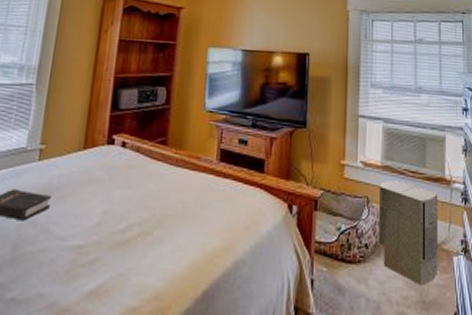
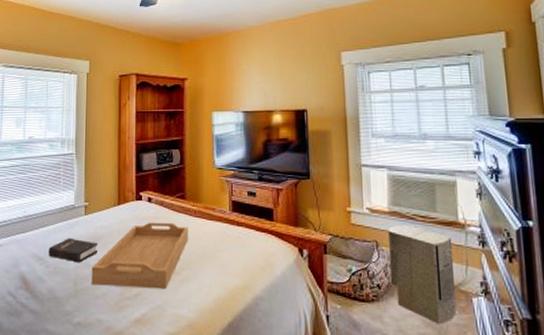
serving tray: none [35,171,167,252] -> present [91,222,188,288]

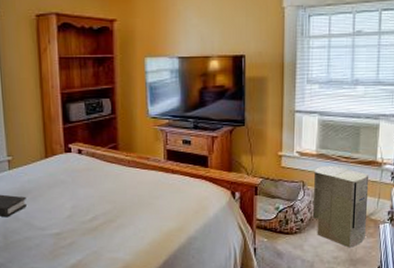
serving tray: present [91,222,188,288] -> none [21,173,123,238]

